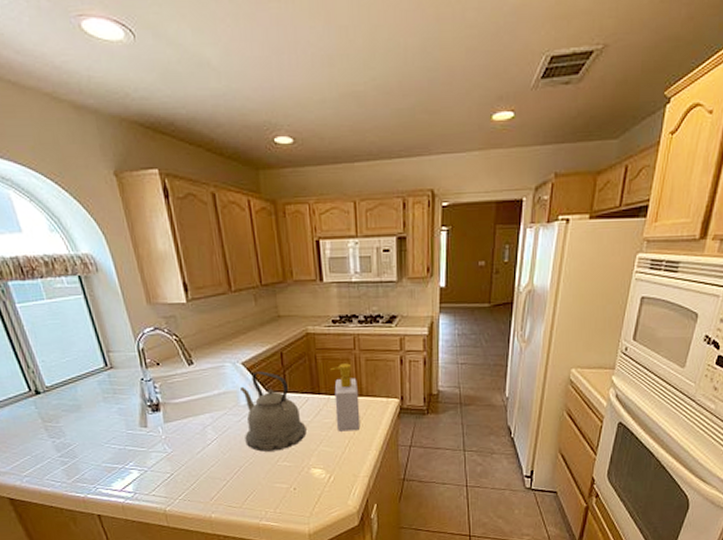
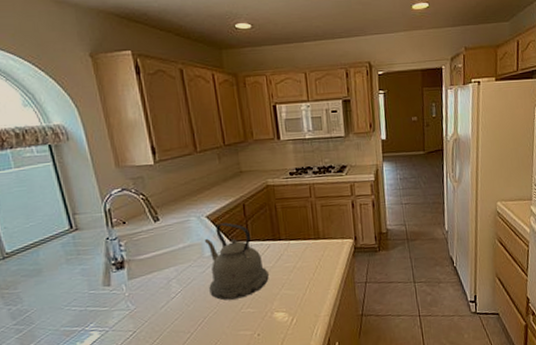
soap bottle: present [330,363,361,432] -> none [289,210,319,274]

